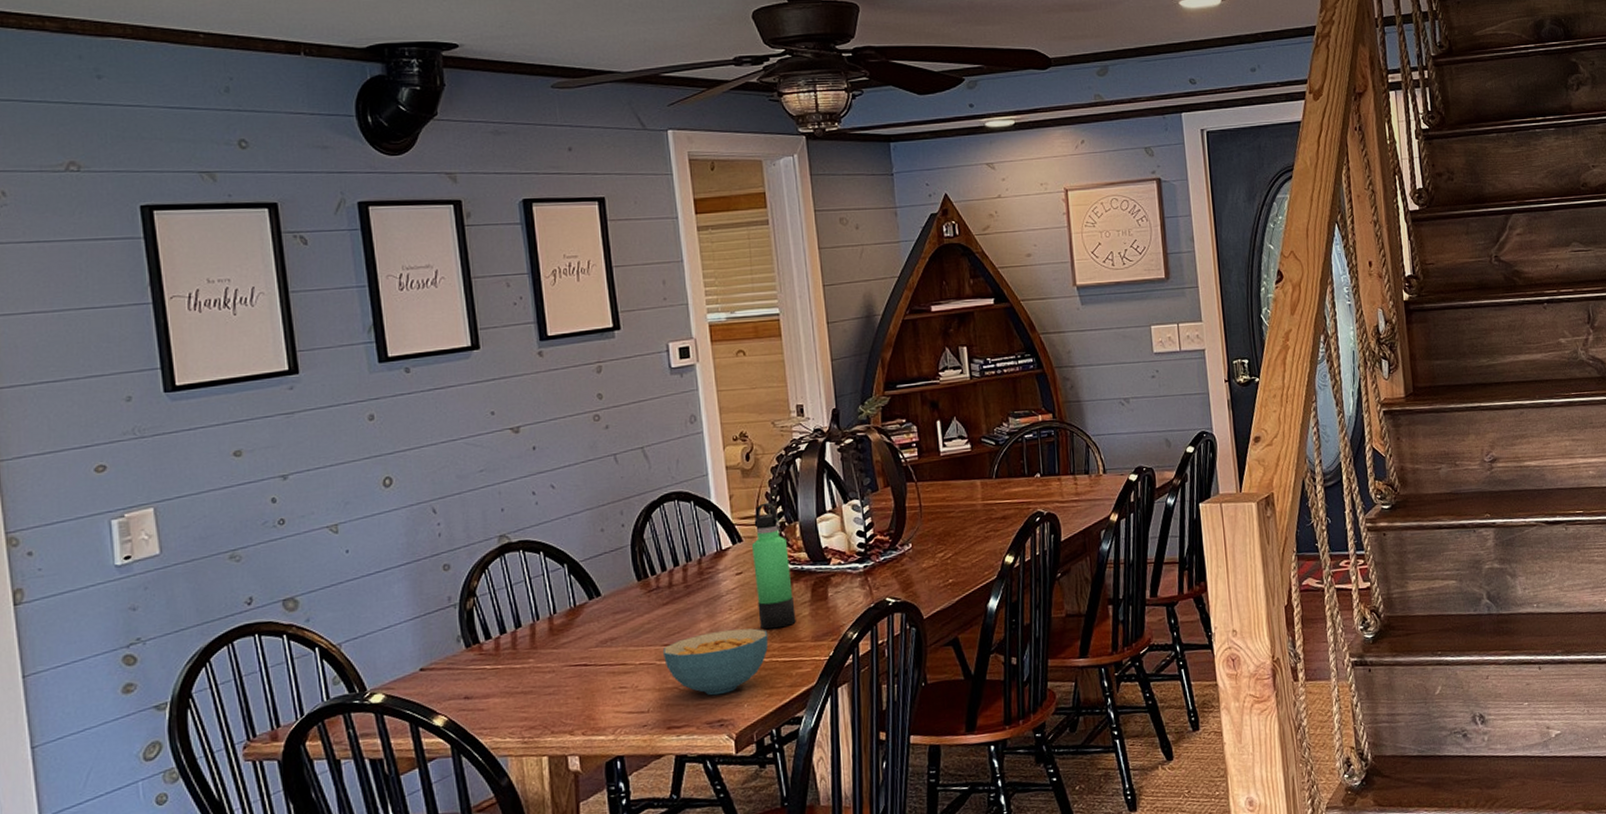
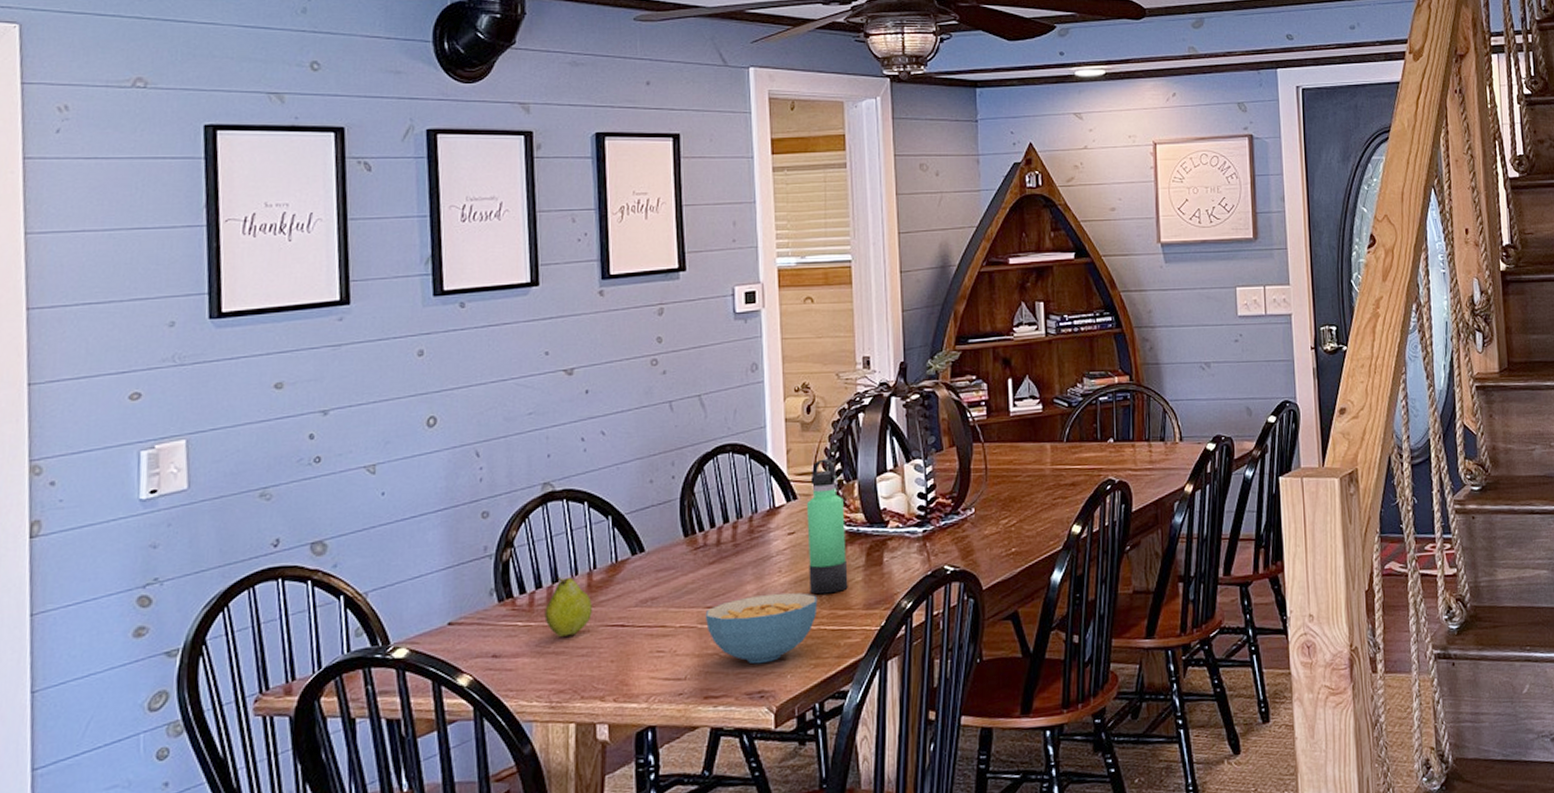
fruit: none [510,622,555,678] -> present [544,576,592,637]

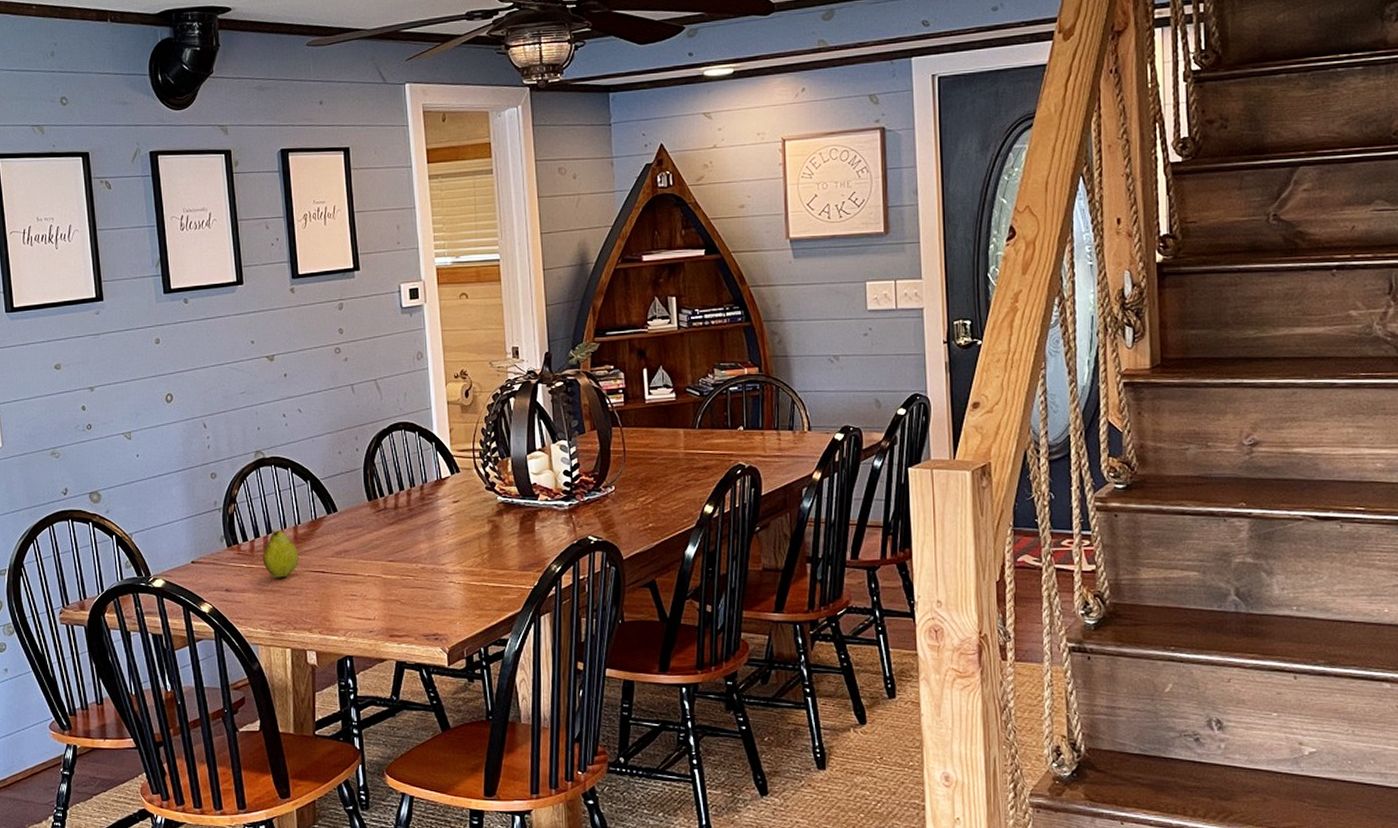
cereal bowl: present [705,593,818,664] -> none [387,552,480,611]
thermos bottle: present [806,458,848,595] -> none [467,437,505,555]

